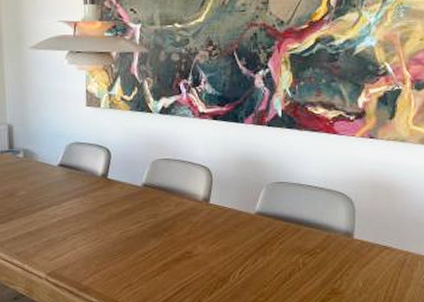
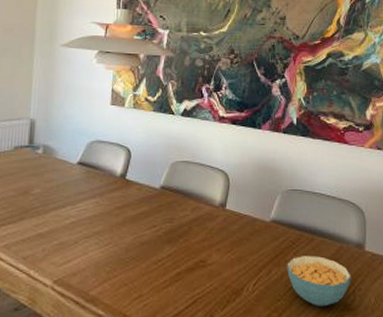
cereal bowl: none [273,245,339,291] -> present [287,256,351,307]

